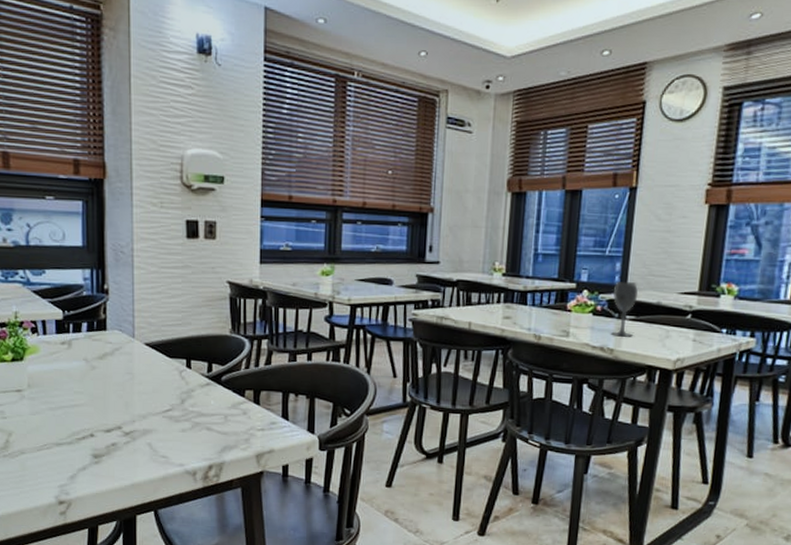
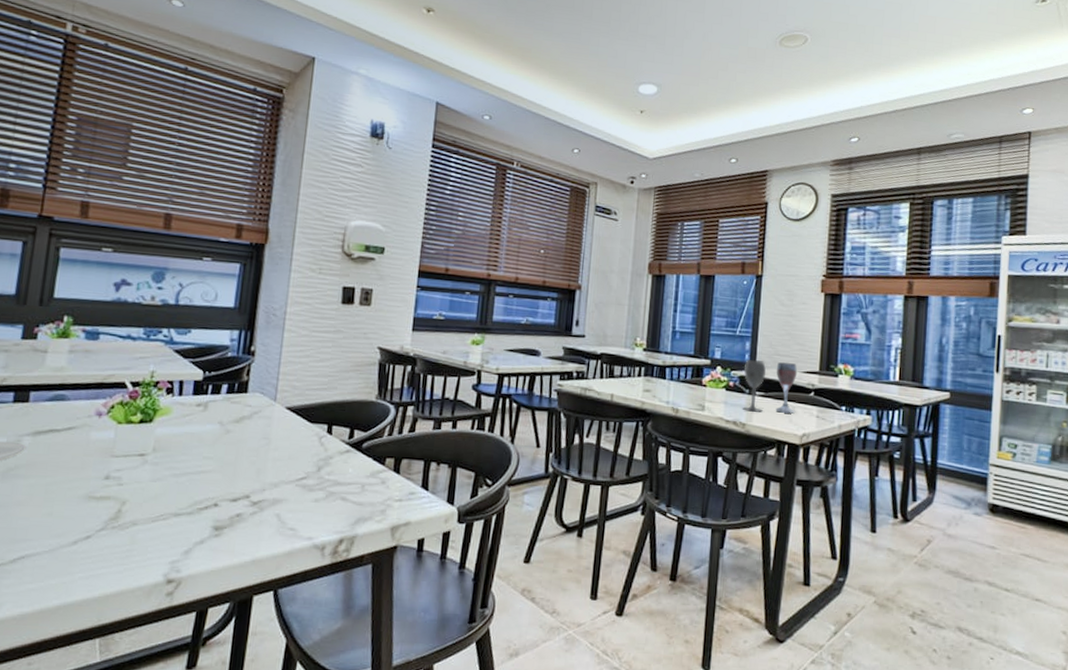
cup: none [647,283,674,338] -> present [775,362,798,414]

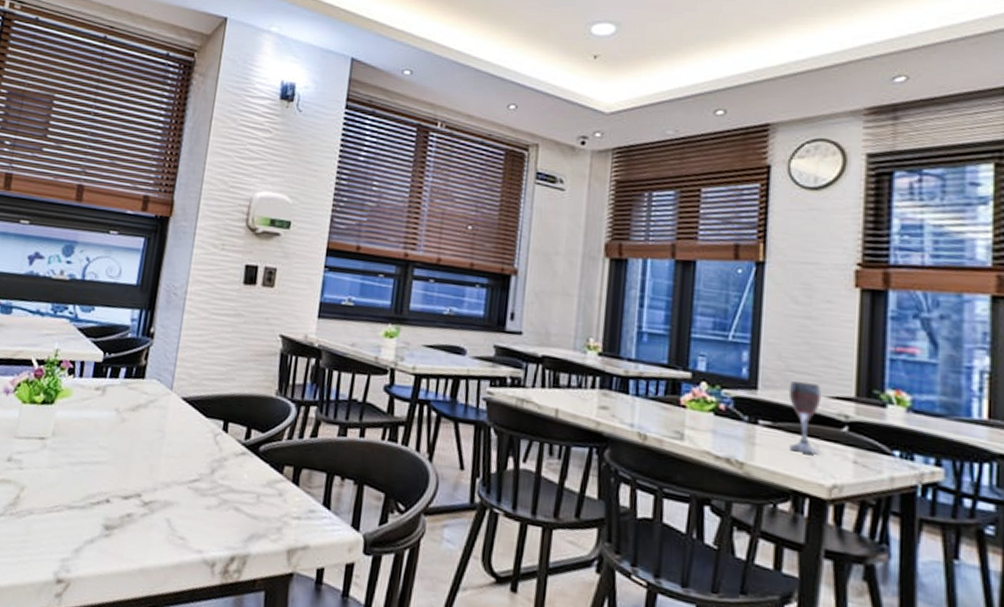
wine glass: present [743,360,767,413] -> none [740,375,774,450]

